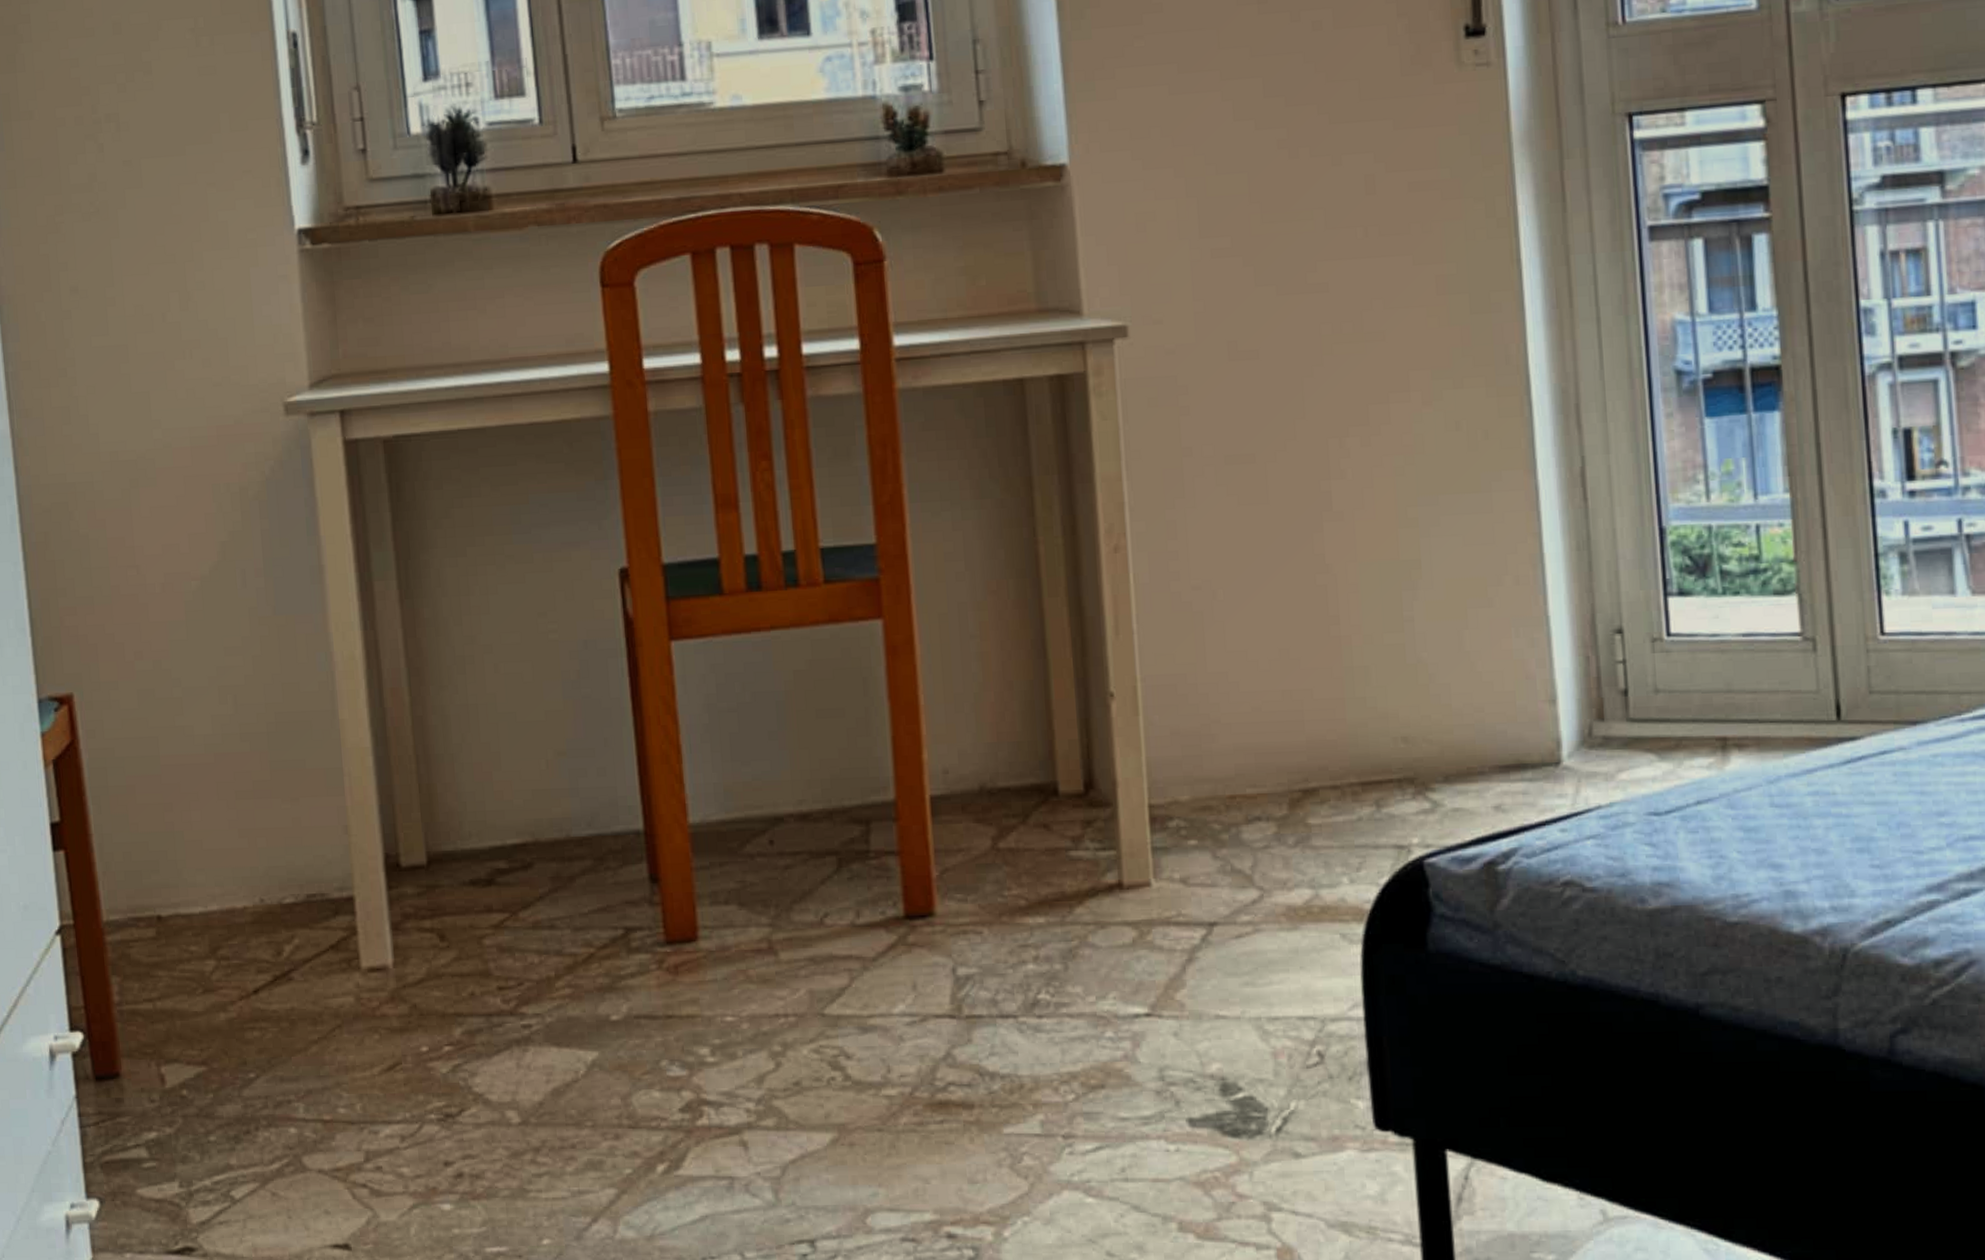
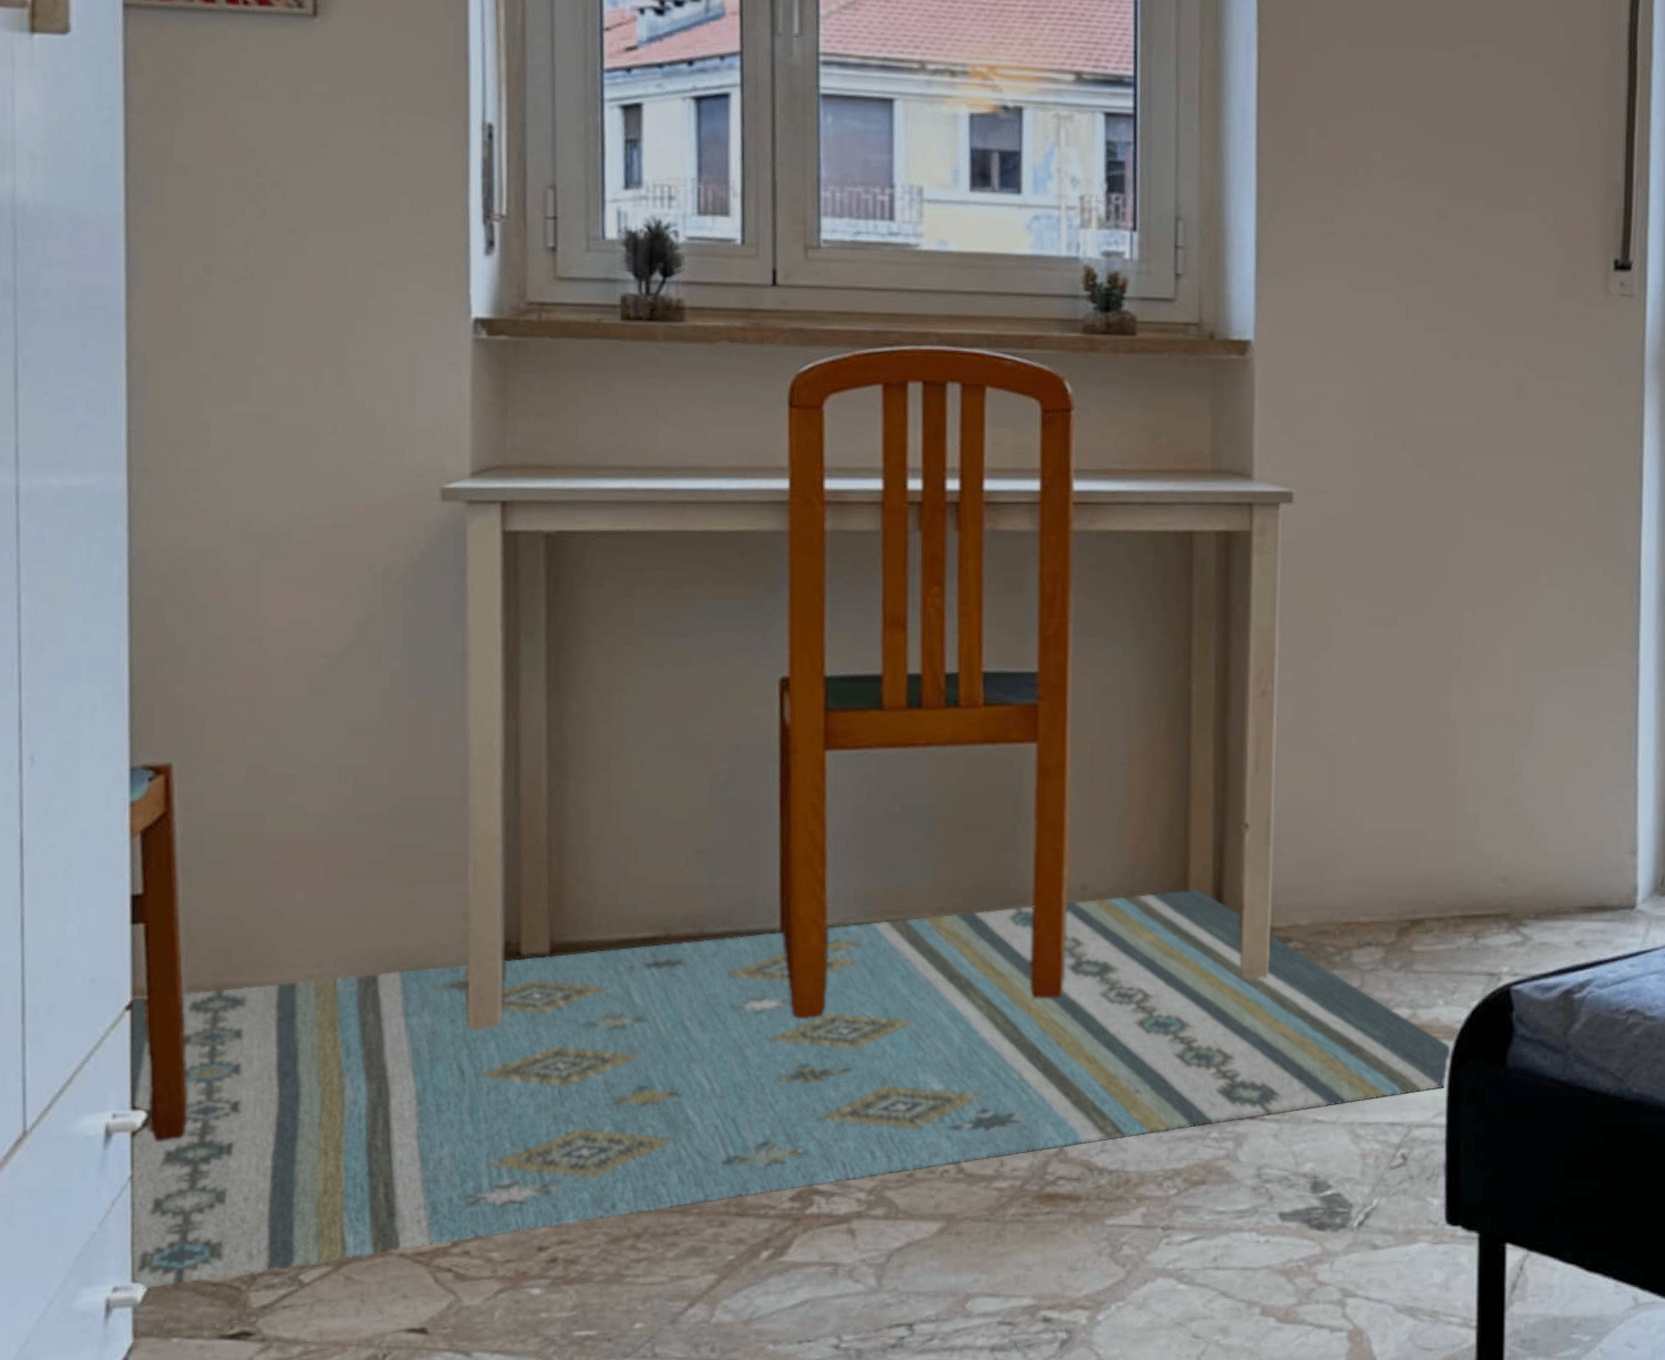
rug: none [60,767,1362,1206] -> present [131,889,1451,1289]

